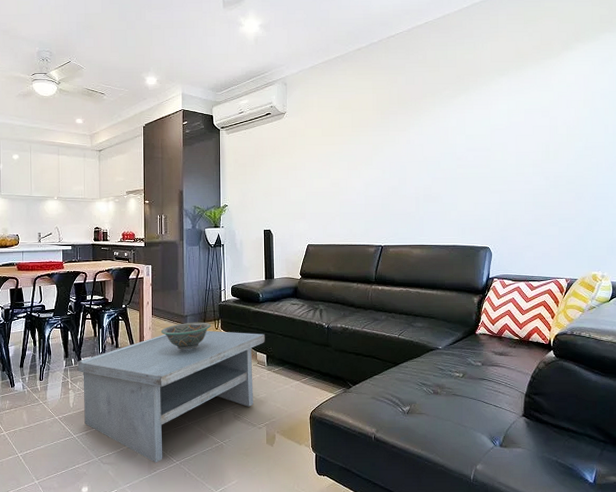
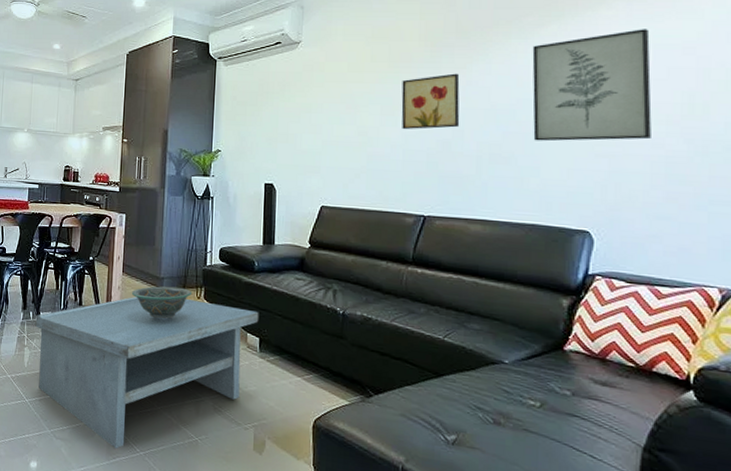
wall art: none [362,135,403,180] -> present [401,73,460,130]
wall art: none [449,98,524,184] -> present [532,29,652,142]

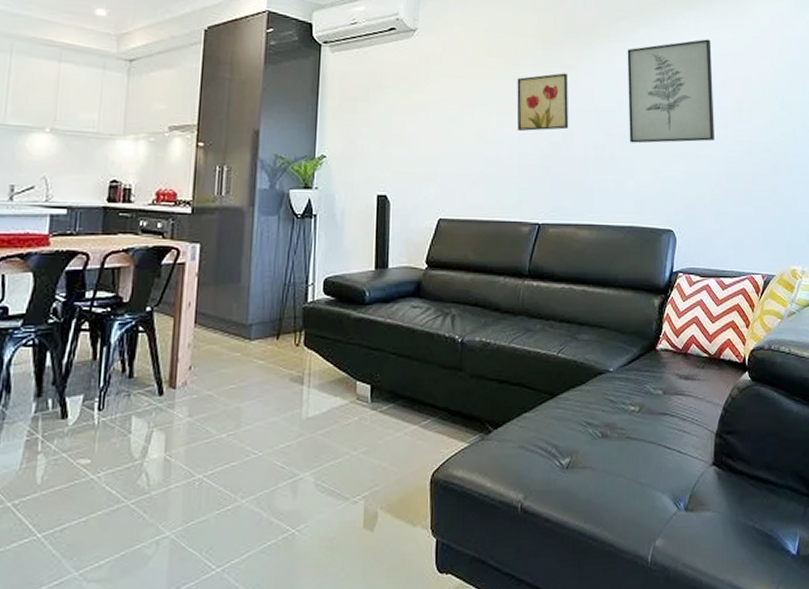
coffee table: present [35,296,259,449] -> none [56,347,371,573]
decorative bowl: present [131,286,191,320] -> none [206,334,288,381]

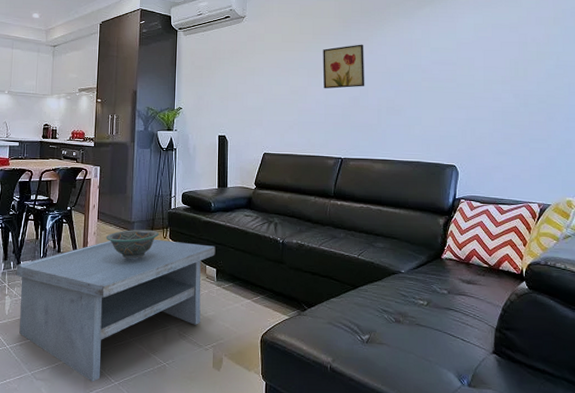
coffee table: none [56,347,371,573] -> present [16,239,216,382]
decorative bowl: none [206,334,288,381] -> present [105,229,159,259]
wall art: present [627,39,714,144] -> none [414,13,492,97]

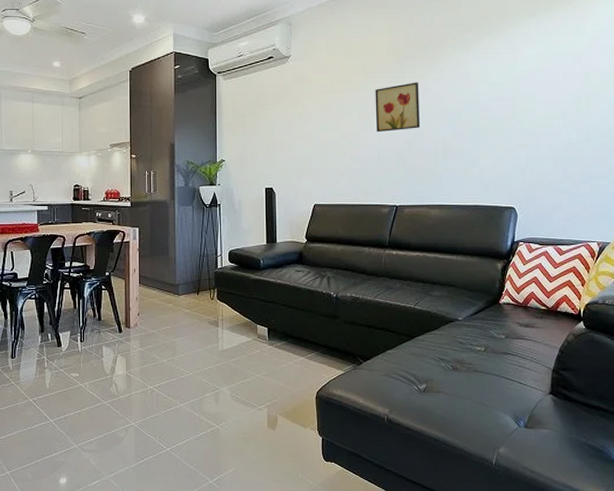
coffee table: present [16,239,216,382] -> none [54,300,266,450]
decorative bowl: present [105,229,159,259] -> none [149,291,205,323]

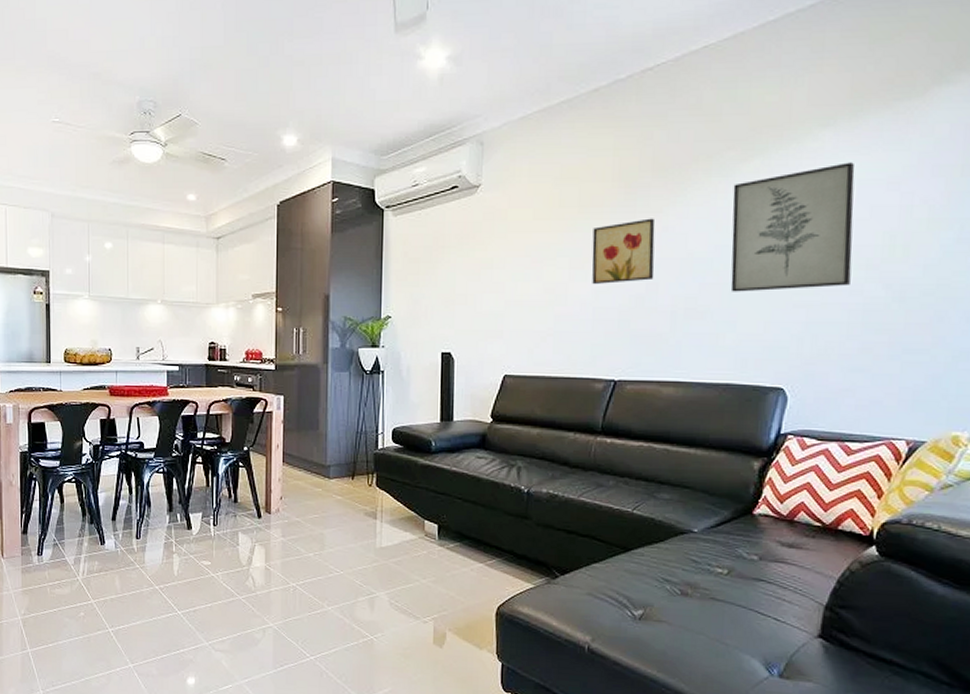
wall art: none [472,42,554,137] -> present [730,162,855,292]

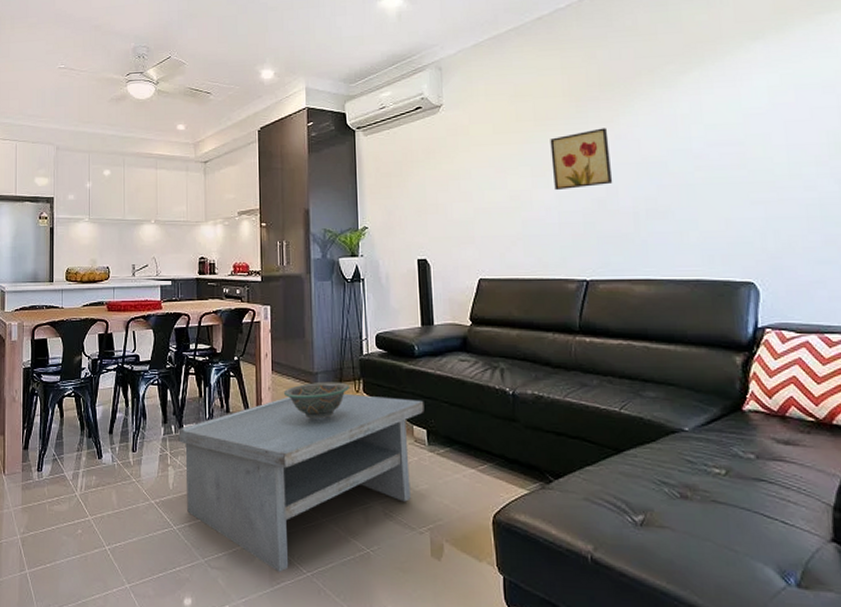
coffee table: none [184,486,437,656] -> present [178,393,424,572]
decorative bowl: none [294,474,362,512] -> present [283,381,349,419]
wall art: present [730,162,855,292] -> none [677,70,803,192]

